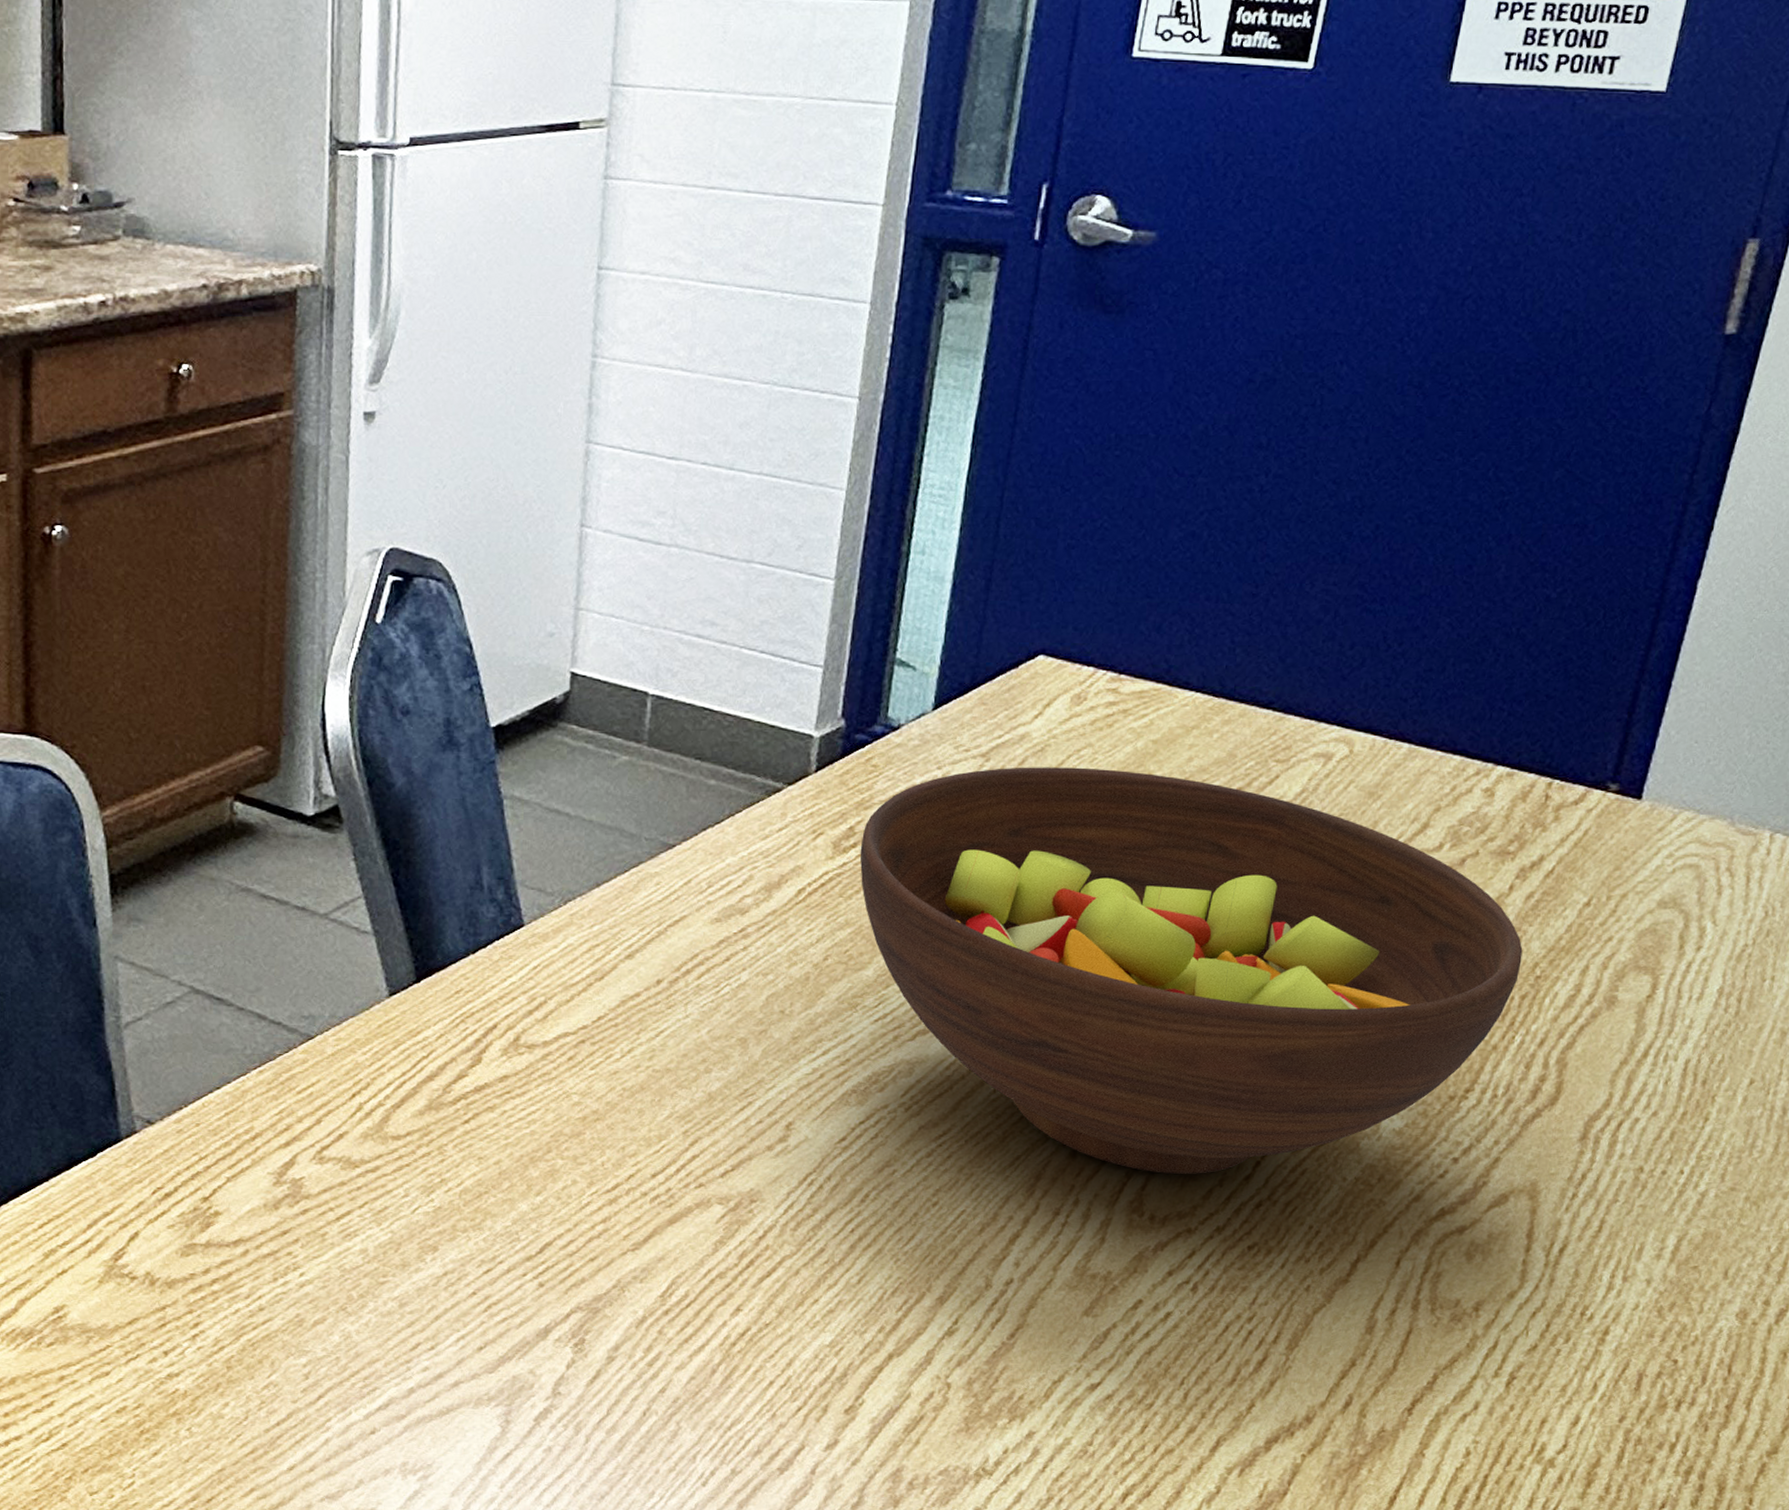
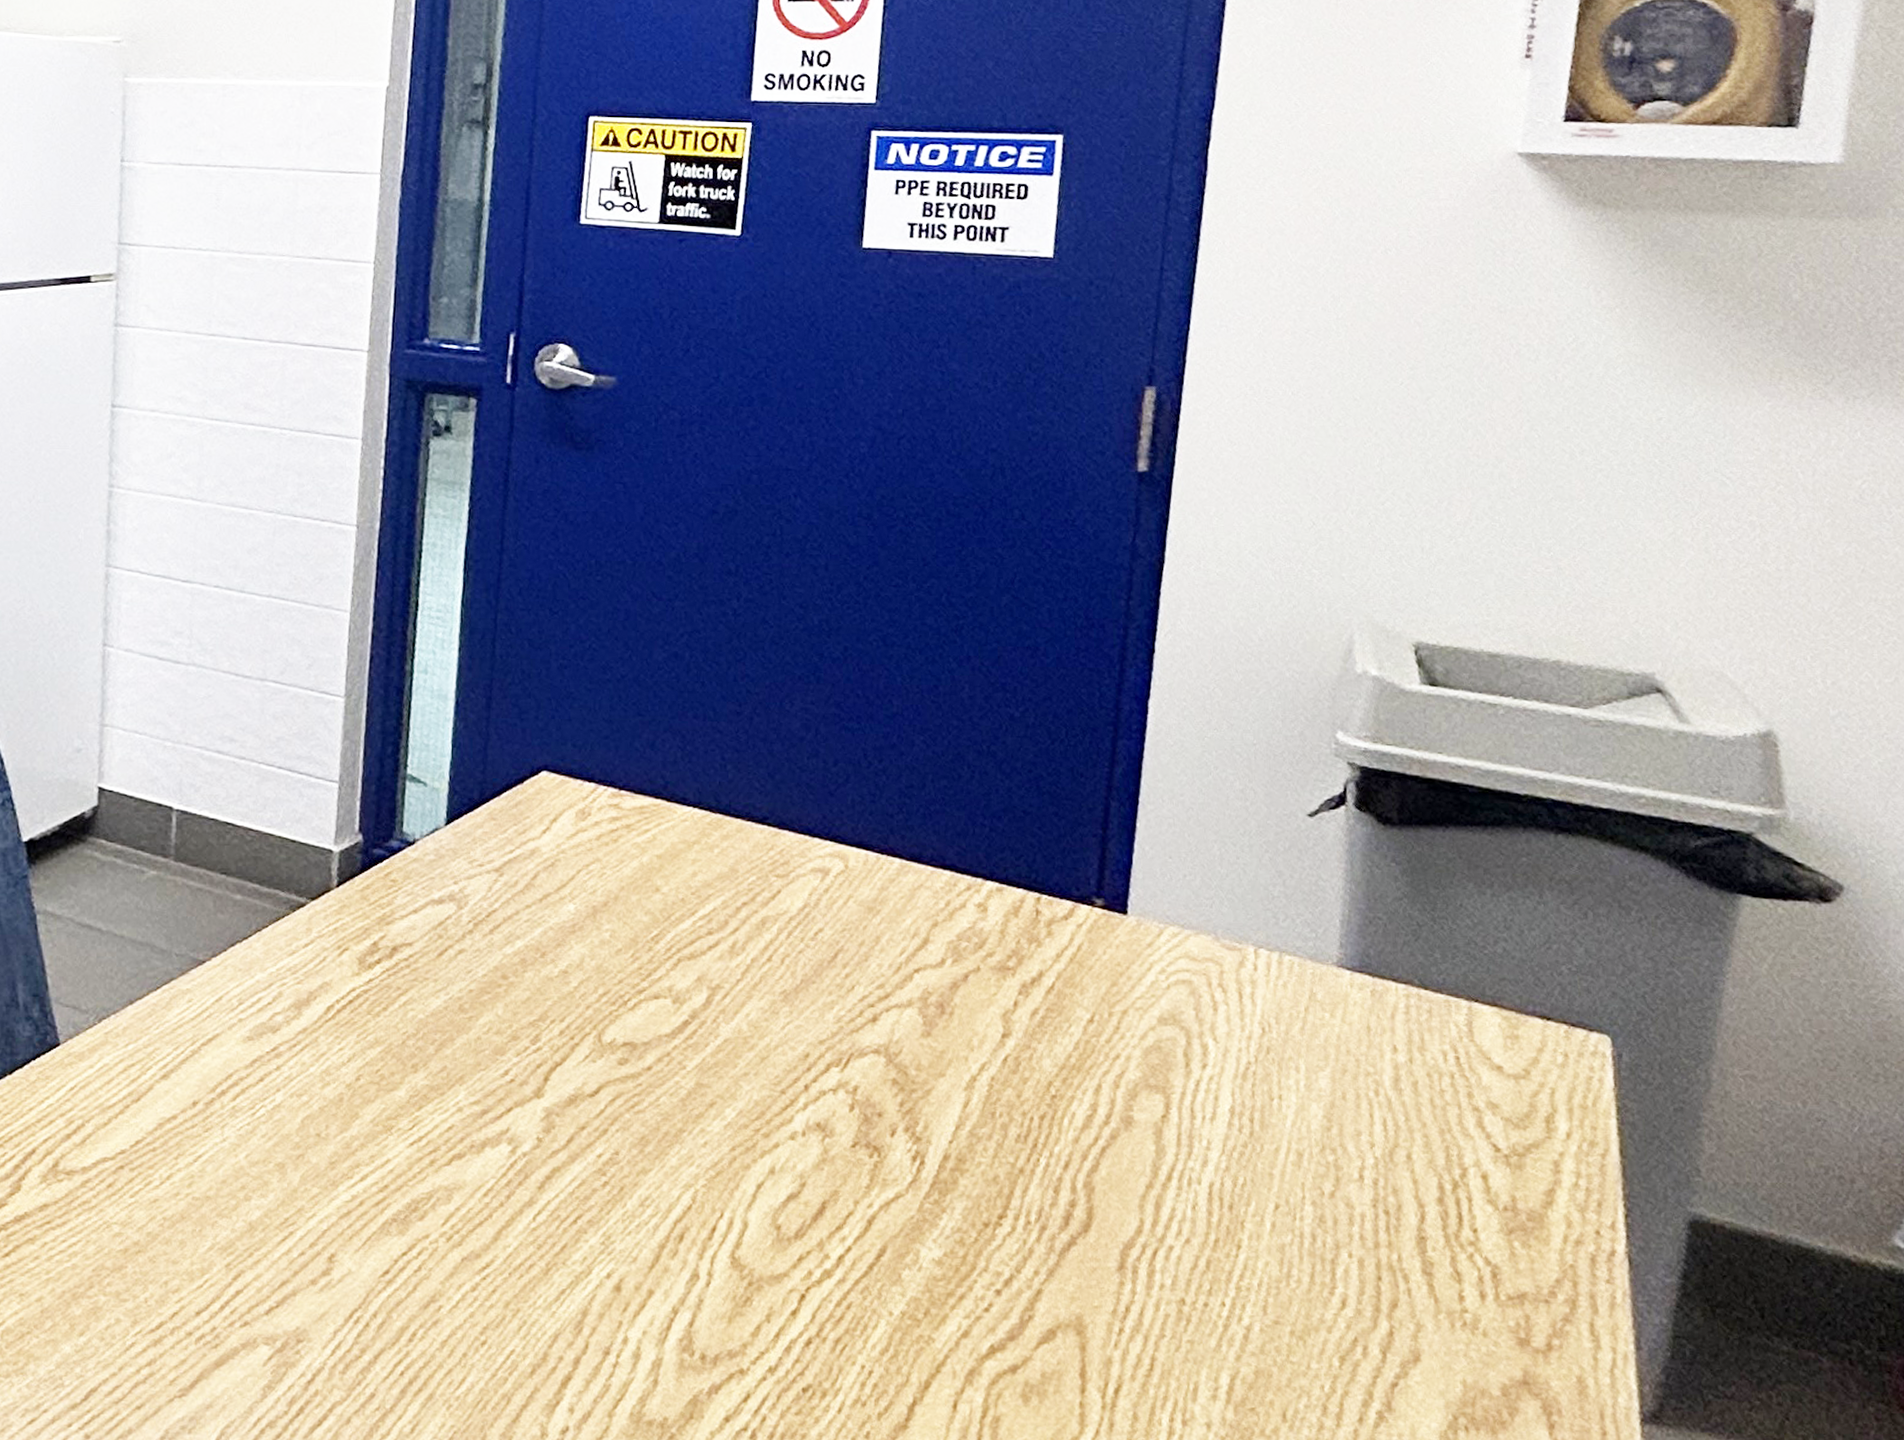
fruit bowl: present [859,767,1523,1174] -> none [385,882,1036,1309]

